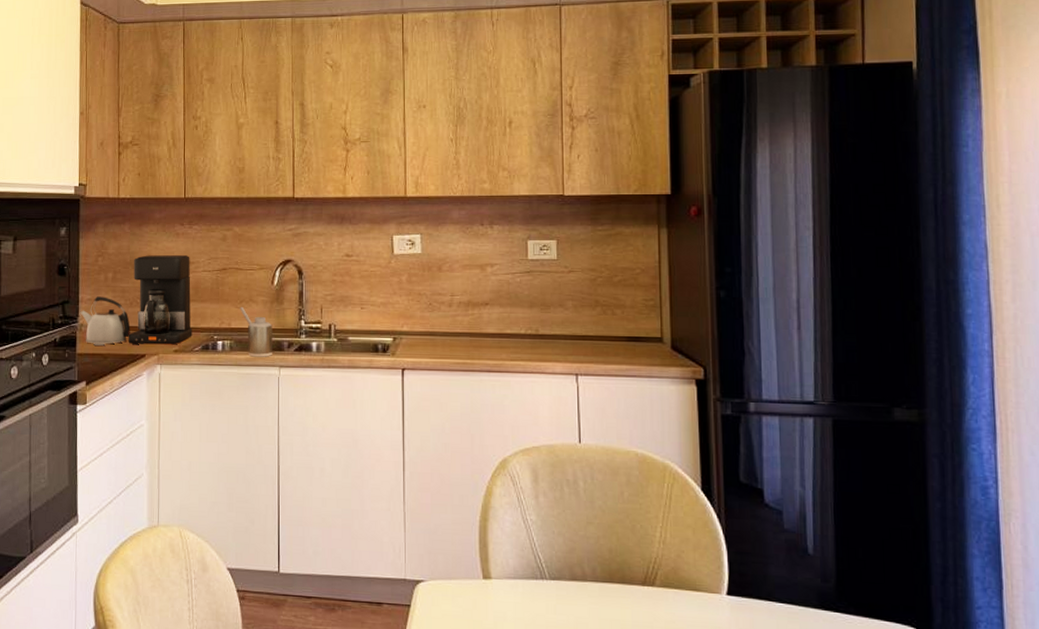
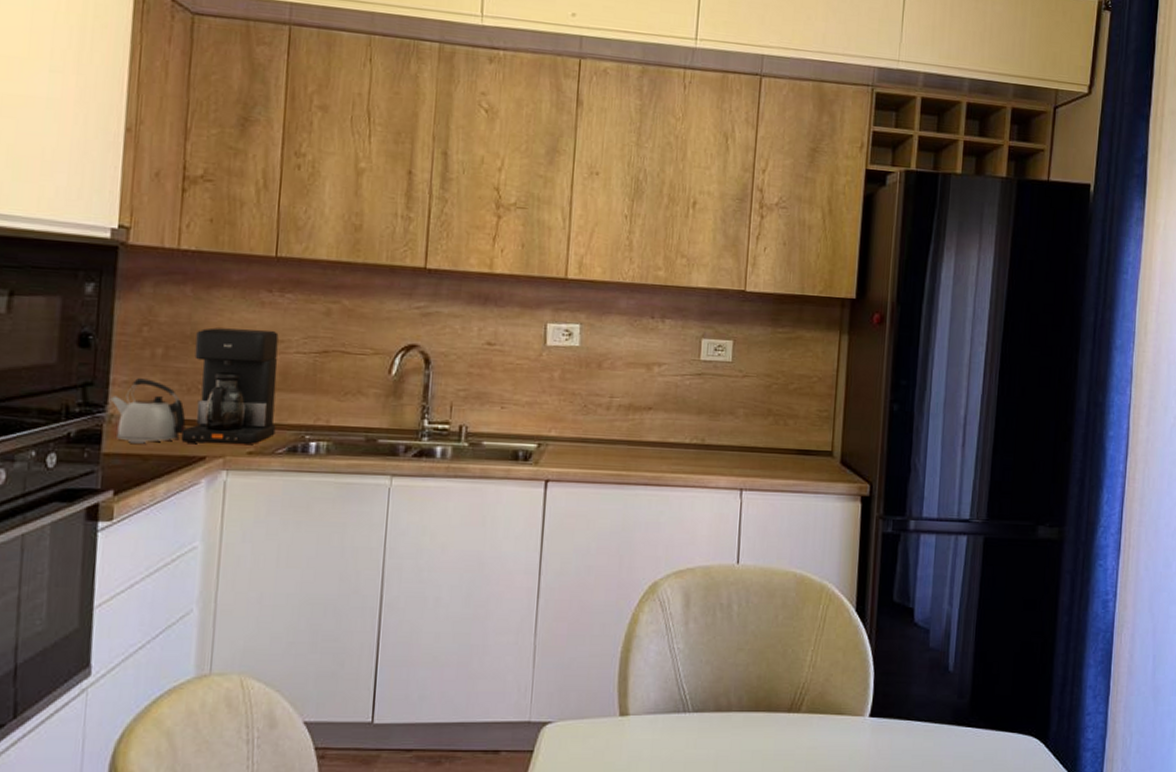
soap dispenser: present [240,306,273,358] -> none [343,399,386,465]

